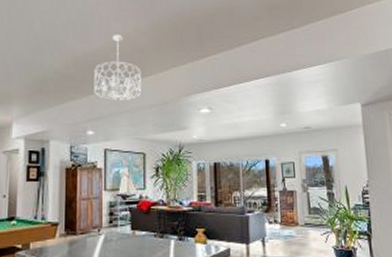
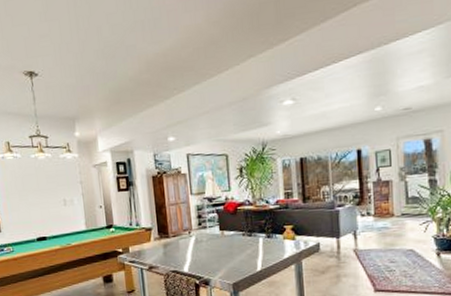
chandelier: present [94,34,142,100] -> none [168,27,219,103]

